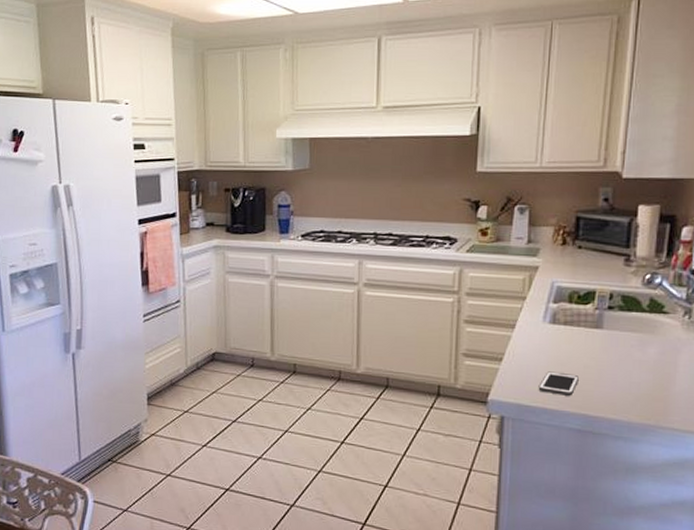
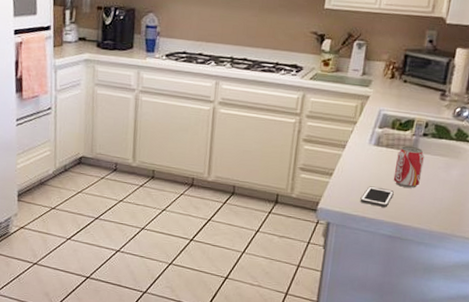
beverage can: none [576,321,612,372] -> present [393,146,424,188]

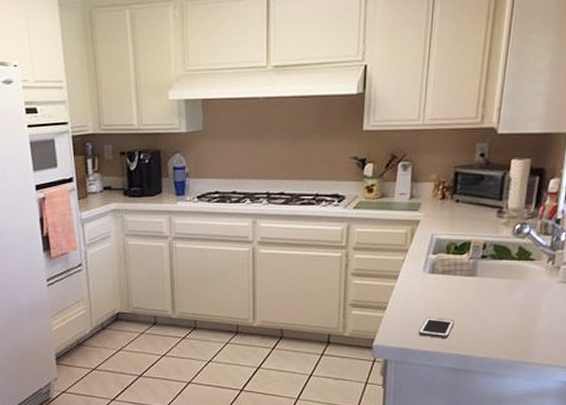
beverage can: present [393,146,424,188] -> none [452,270,485,315]

